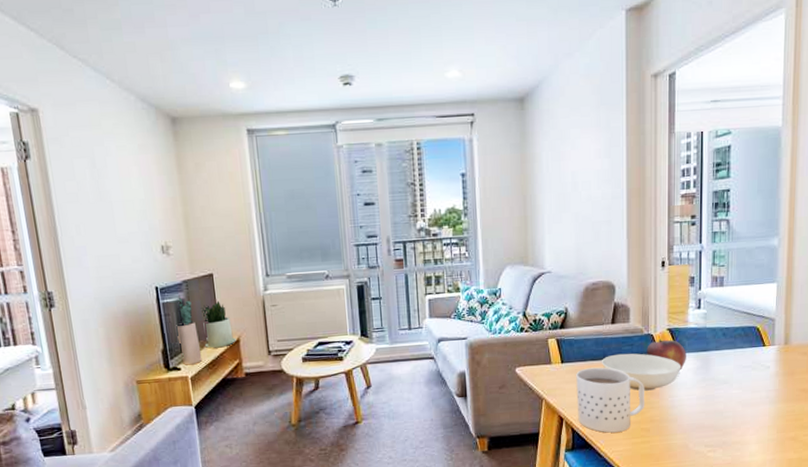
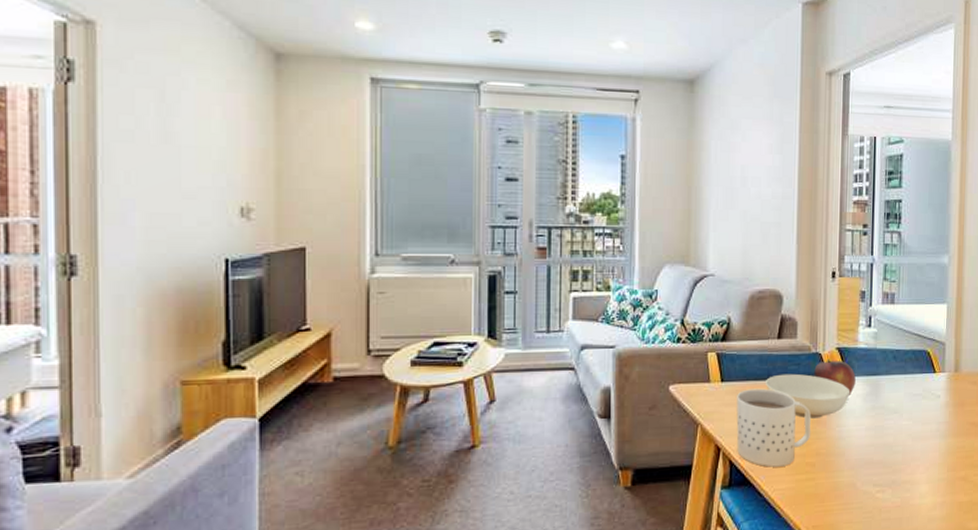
vase: present [176,295,202,366] -> none [247,272,278,364]
planter: present [200,300,236,349] -> none [283,281,327,343]

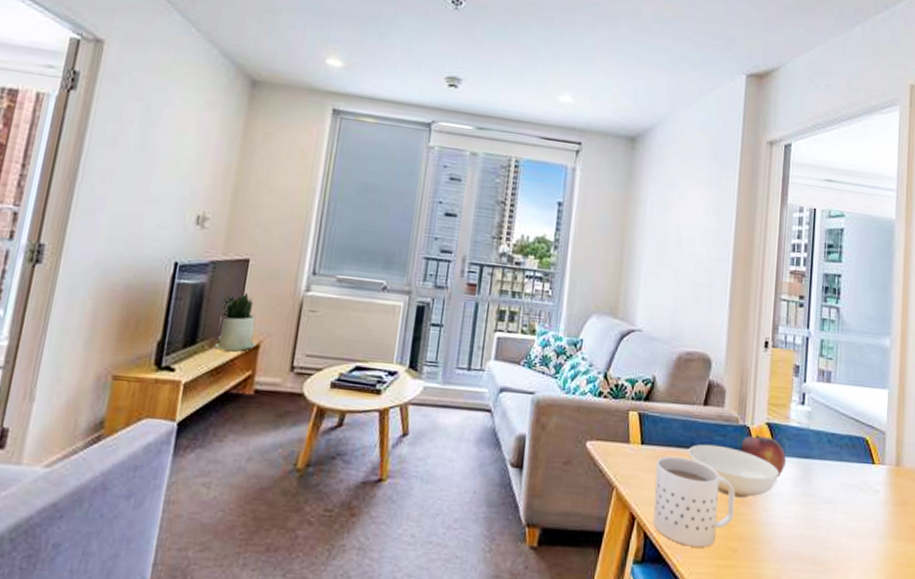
planter: none [283,281,327,343] -> present [214,292,256,352]

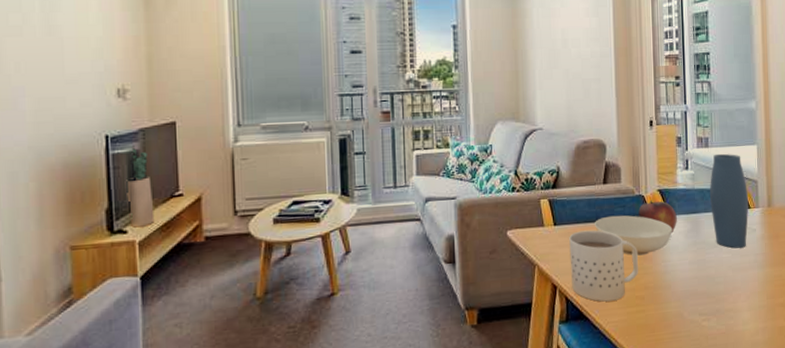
vase: none [179,277,214,368] -> present [126,145,155,228]
planter: present [214,292,256,352] -> none [157,152,197,208]
vase: none [827,392,874,510] -> present [710,153,749,248]

